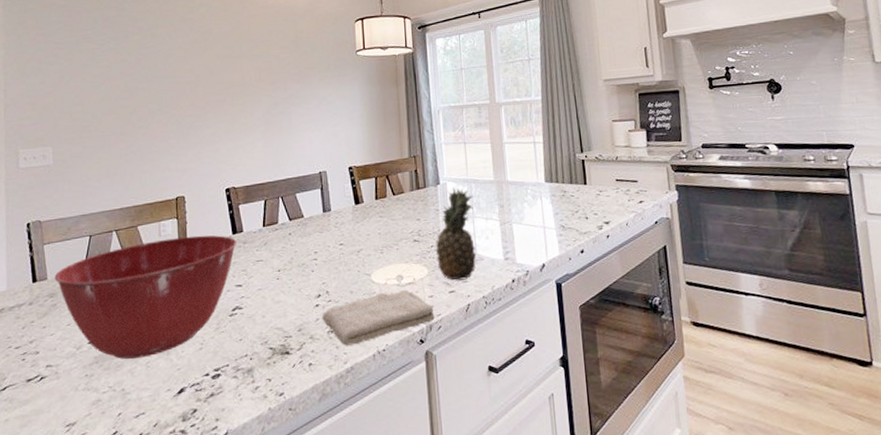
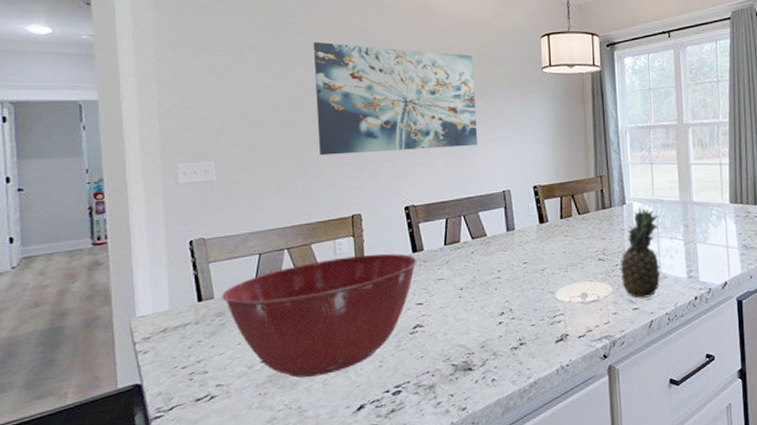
wall art: none [144,32,296,140] -> present [313,41,478,156]
washcloth: present [321,289,435,346] -> none [505,307,618,362]

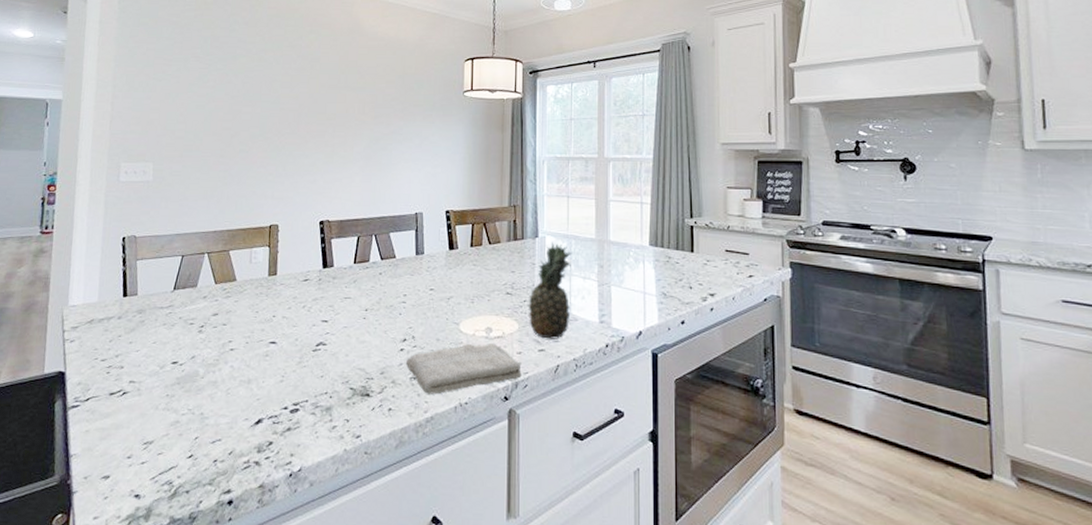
mixing bowl: present [222,253,417,378] -> none [144,266,326,384]
wall art: present [313,41,478,156] -> none [246,55,398,166]
washcloth: none [505,307,618,362] -> present [405,342,522,395]

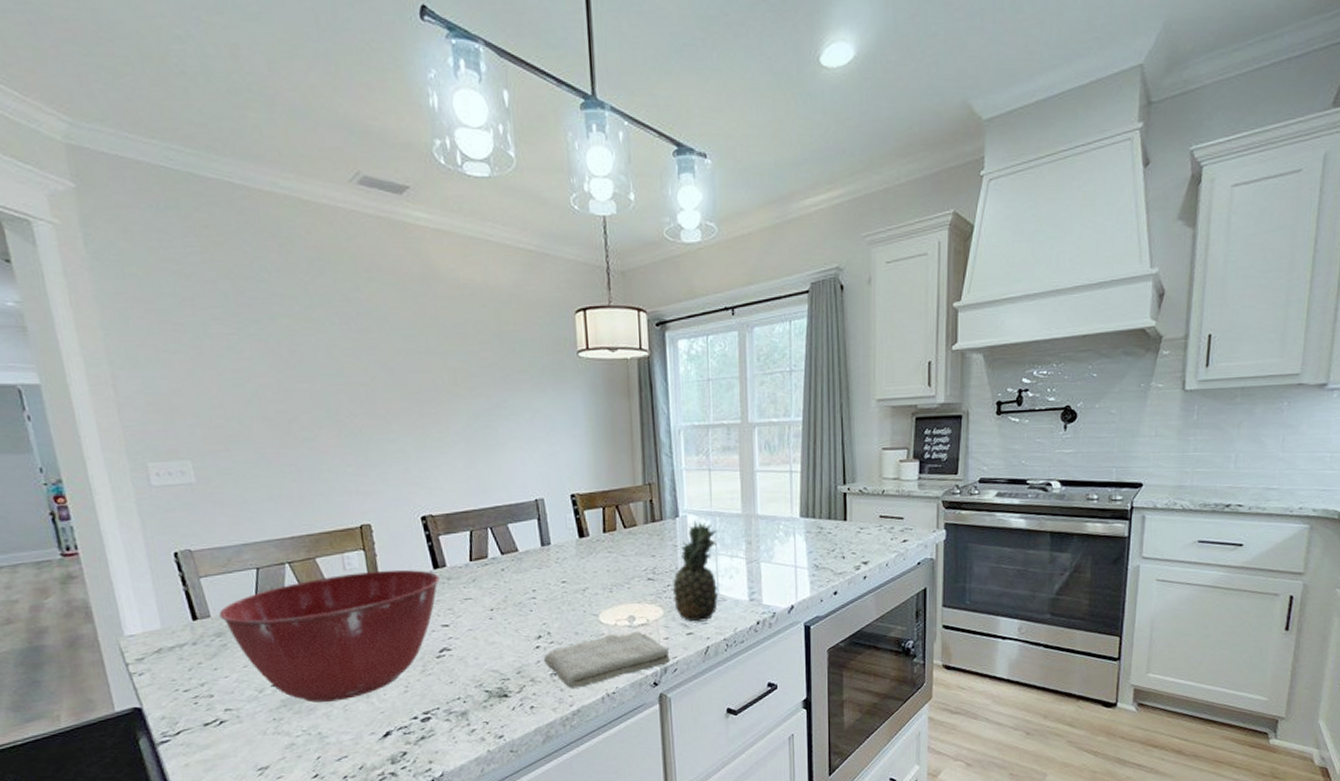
mixing bowl: none [144,266,326,384] -> present [219,569,440,703]

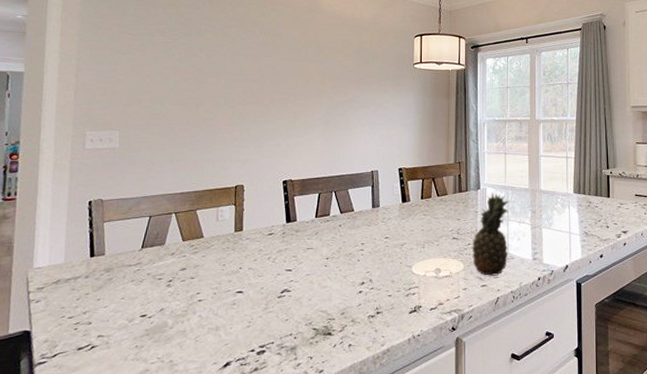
mixing bowl: present [219,569,440,703] -> none [112,222,290,333]
washcloth: present [543,631,670,688] -> none [364,281,467,330]

